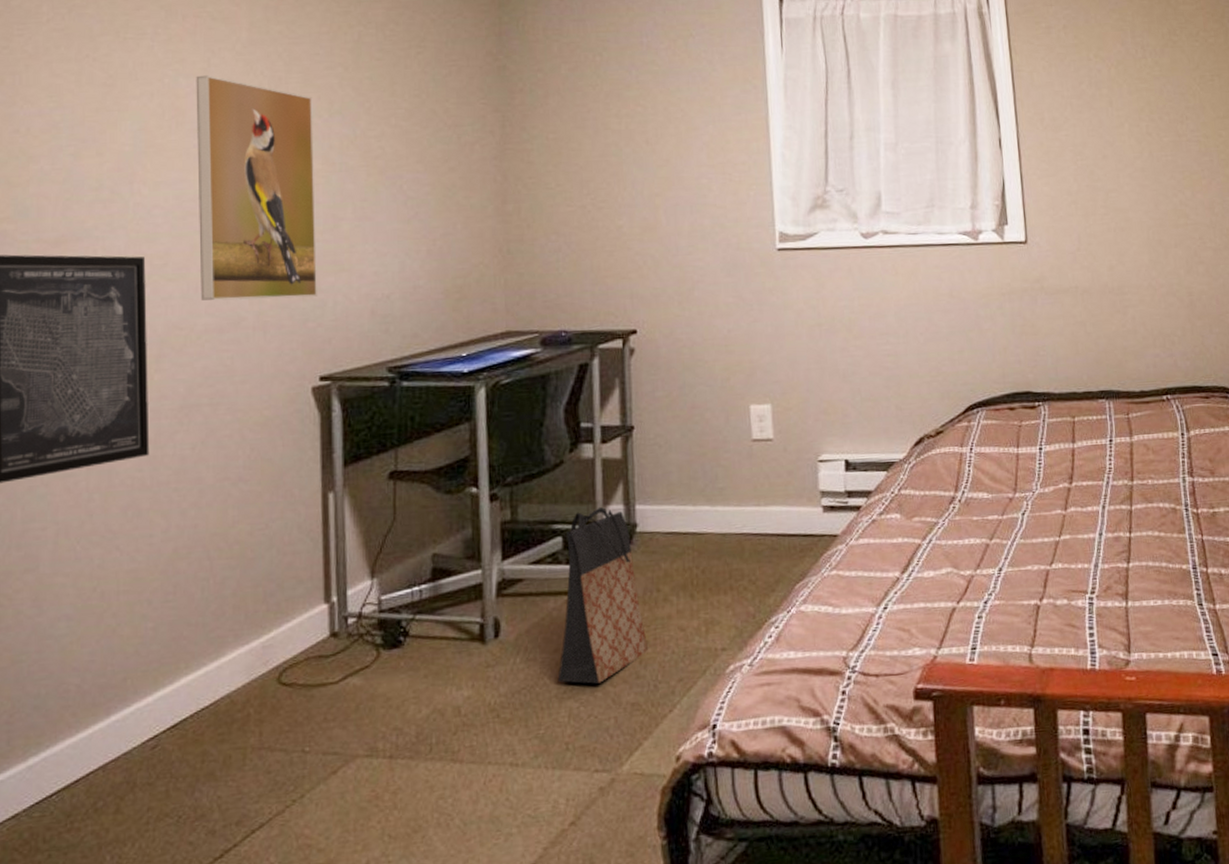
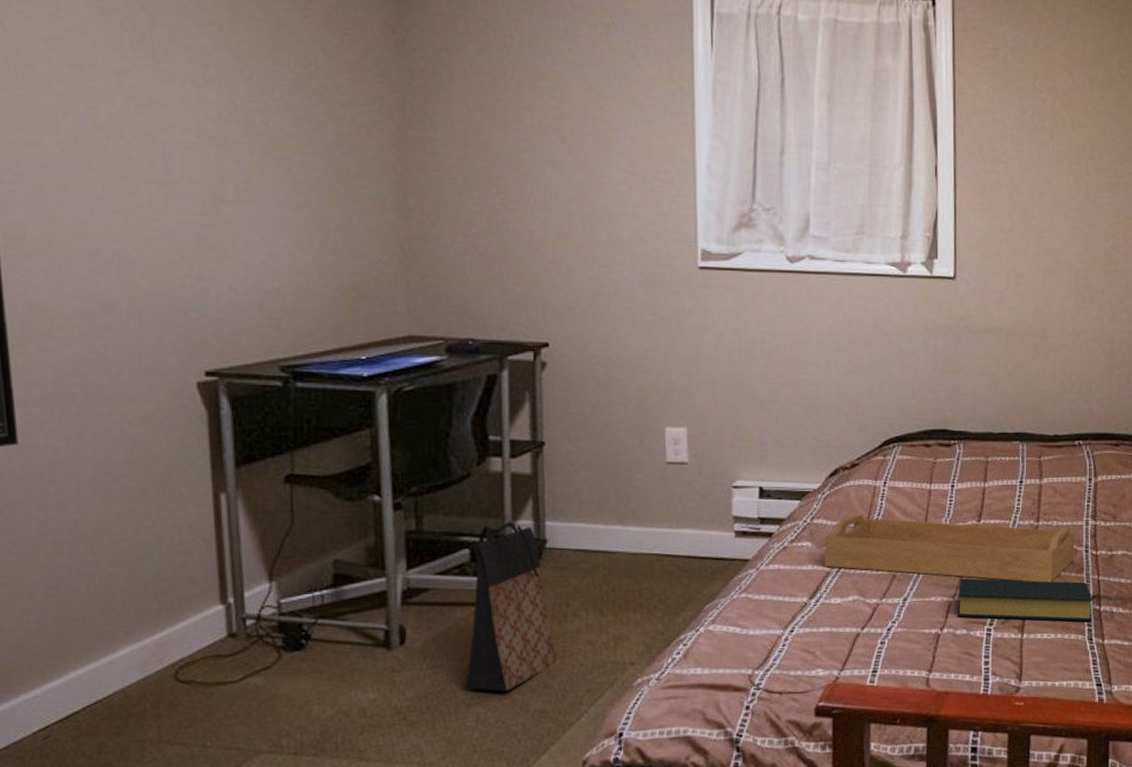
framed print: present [196,75,317,301] -> none [43,21,198,285]
serving tray: none [913,482,1175,546] -> present [824,514,1075,583]
hardback book: none [1055,543,1199,586] -> present [957,578,1092,621]

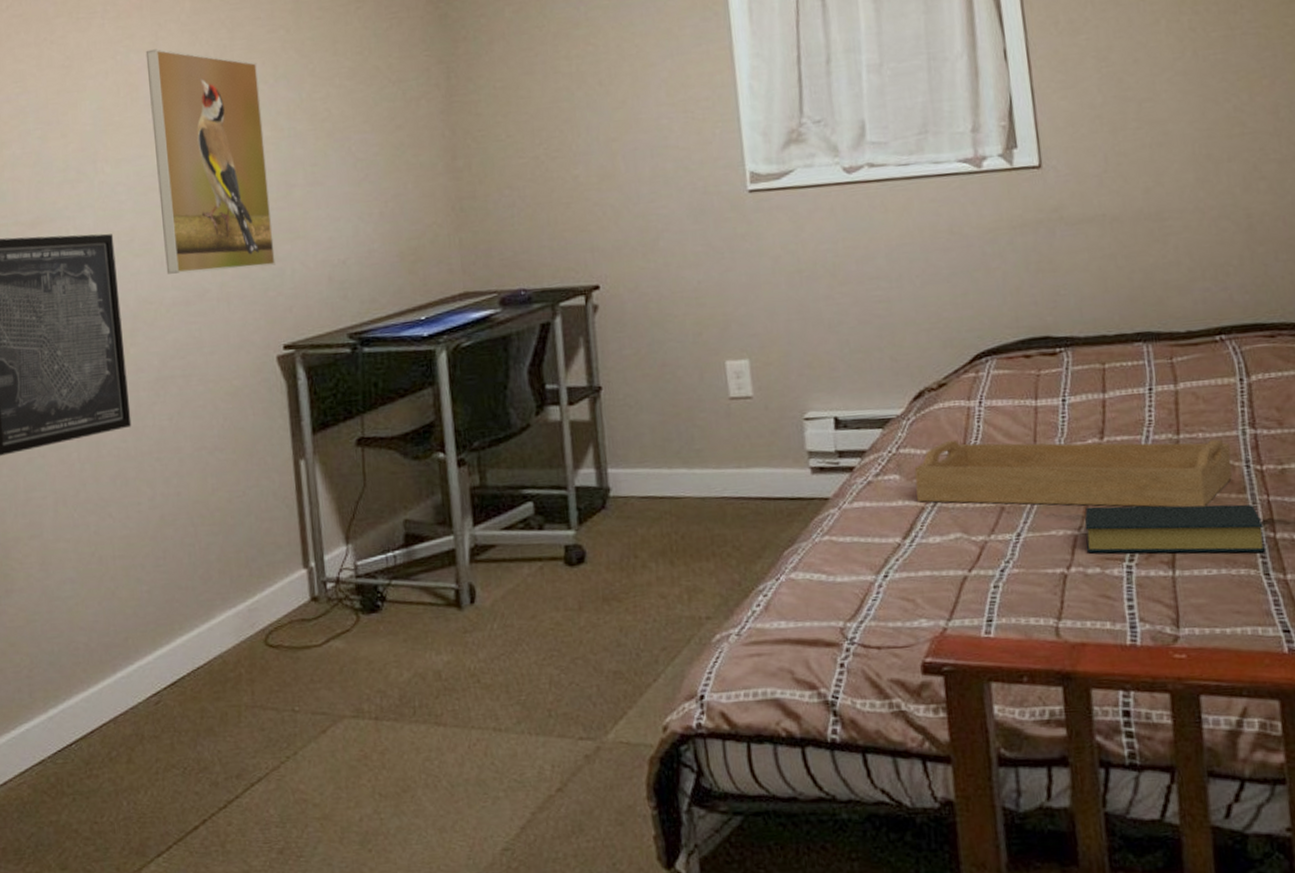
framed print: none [43,21,198,285] -> present [145,49,276,274]
bag: present [465,522,558,692] -> none [536,471,629,651]

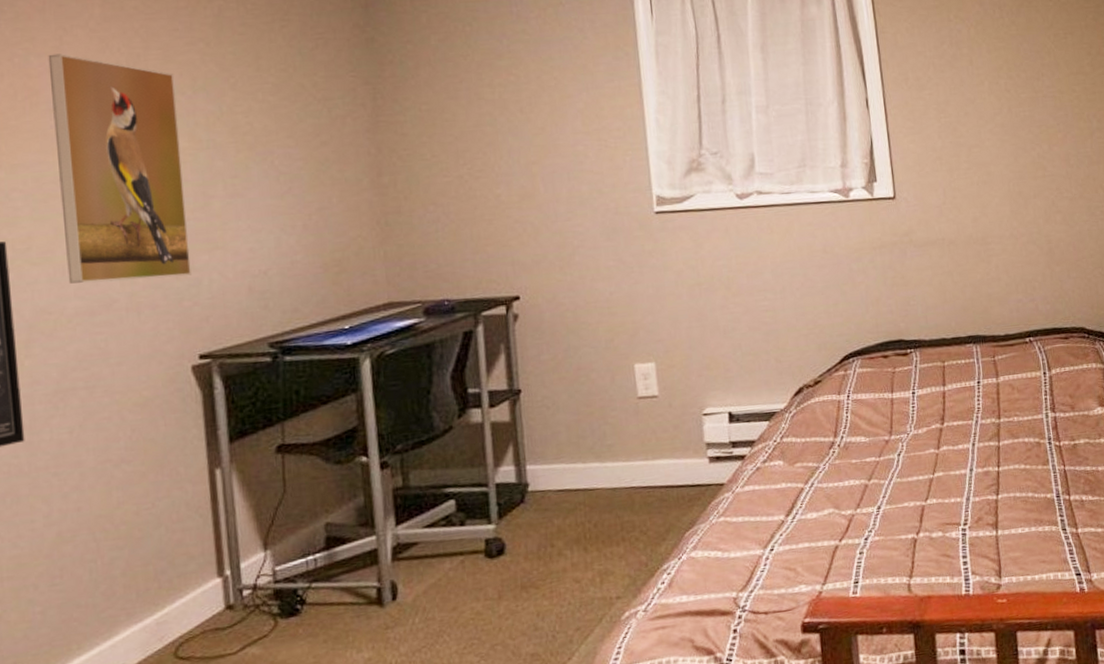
serving tray: present [914,439,1233,508] -> none [795,422,1039,484]
hardback book: present [1084,504,1265,553] -> none [930,473,1063,520]

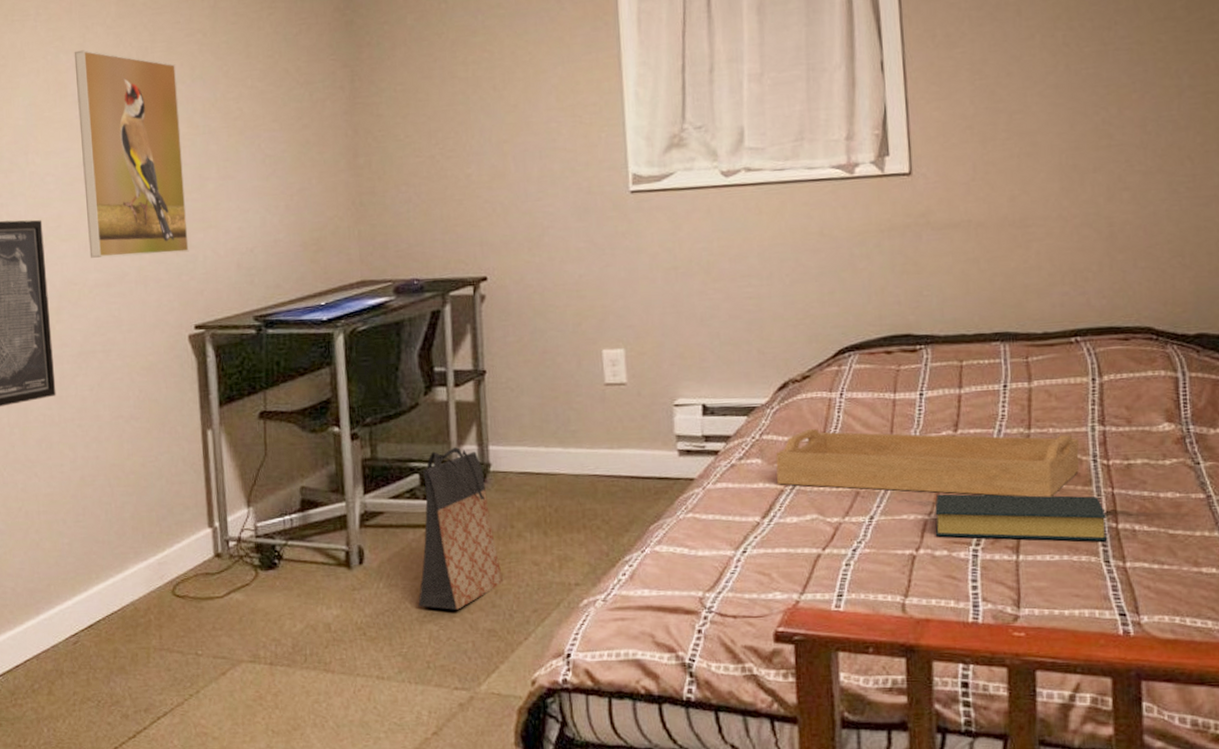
bag: none [457,469,546,639] -> present [418,447,504,610]
serving tray: none [795,422,1039,484] -> present [775,428,1080,498]
hardback book: none [930,473,1063,520] -> present [935,493,1107,541]

